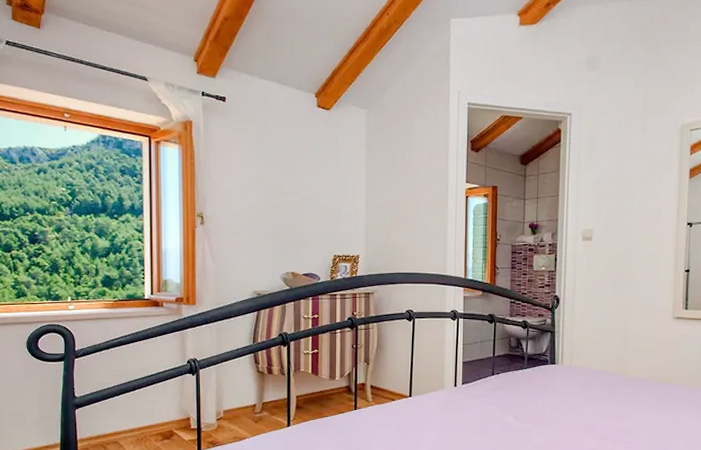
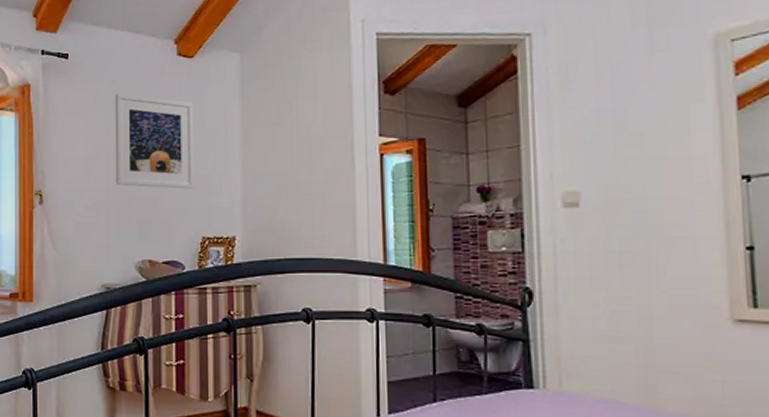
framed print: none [265,135,329,217] -> present [114,93,194,189]

